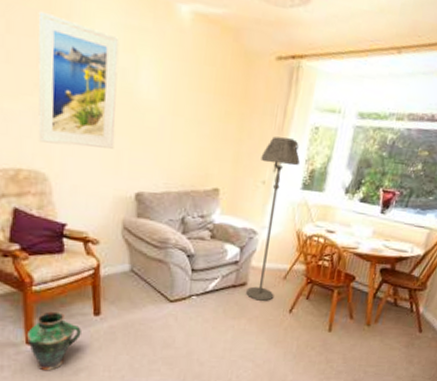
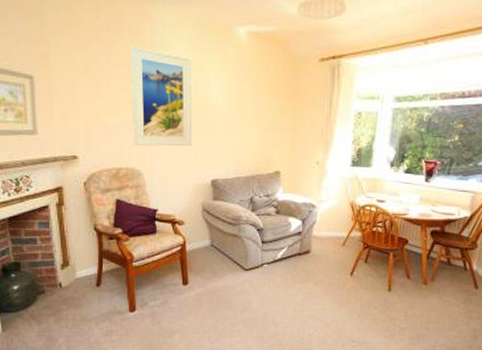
vase: present [26,311,81,371] -> none [129,283,173,334]
floor lamp: present [246,136,300,301] -> none [310,124,347,266]

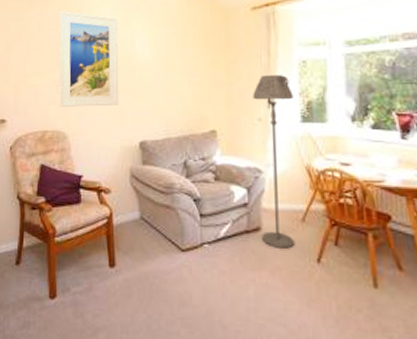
floor lamp: none [310,124,347,266] -> present [253,75,295,249]

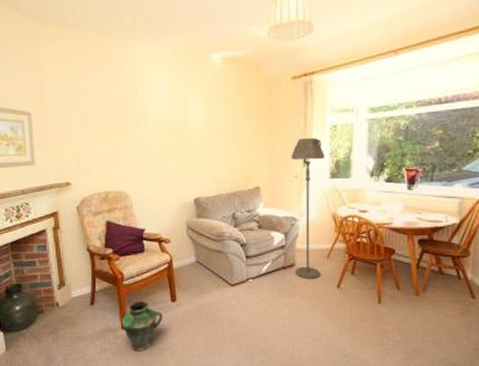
vase: none [49,263,98,330] -> present [121,301,163,352]
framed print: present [59,11,119,107] -> none [115,79,175,170]

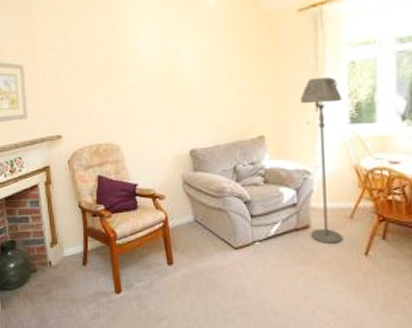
vase: present [121,301,163,352] -> none [115,262,159,319]

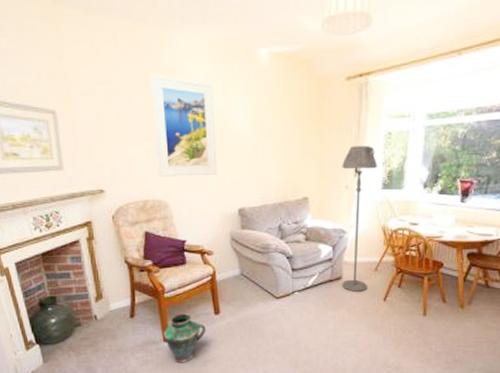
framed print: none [104,26,168,121] -> present [150,74,218,177]
vase: none [115,262,159,319] -> present [163,313,206,363]

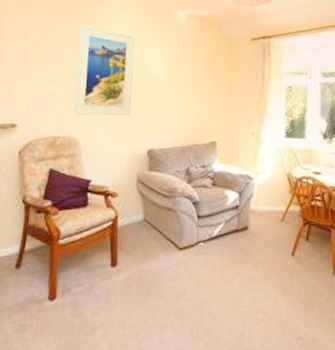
vase: present [163,313,206,363] -> none [49,264,99,330]
floor lamp: present [342,146,377,292] -> none [248,96,280,244]

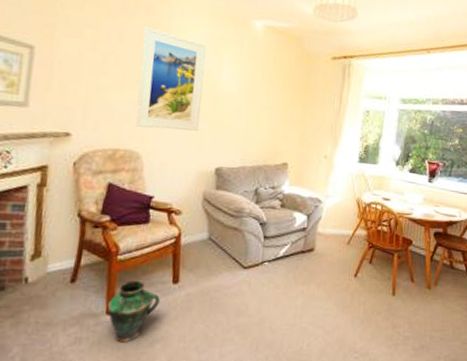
vase: none [49,264,99,330] -> present [107,280,160,343]

